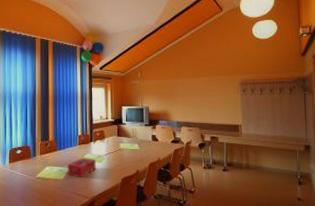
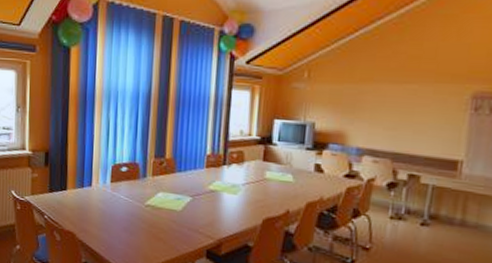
tissue box: present [67,157,96,178] -> none [186,185,229,212]

